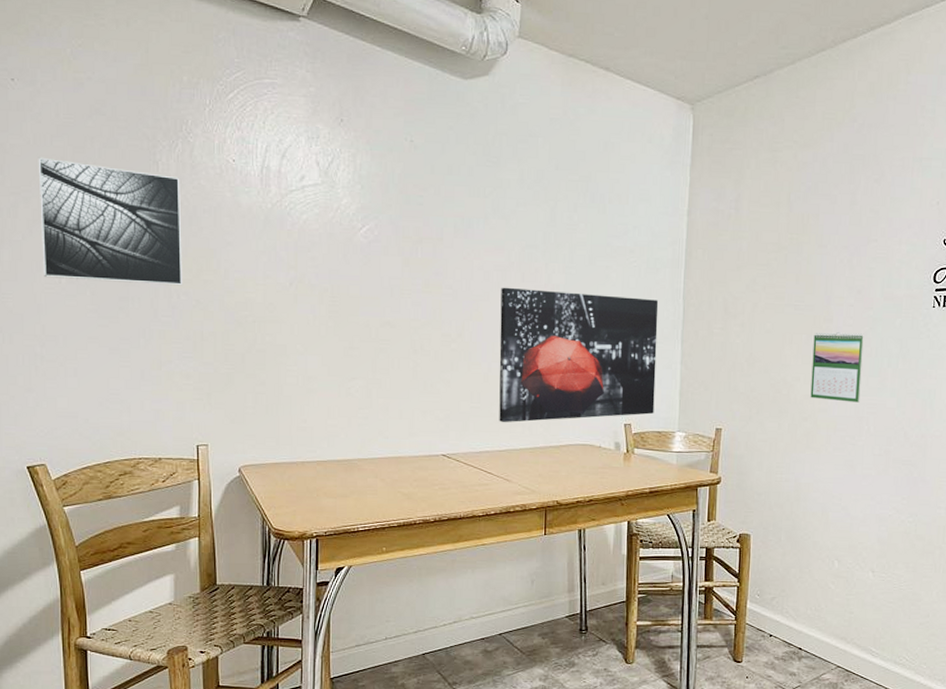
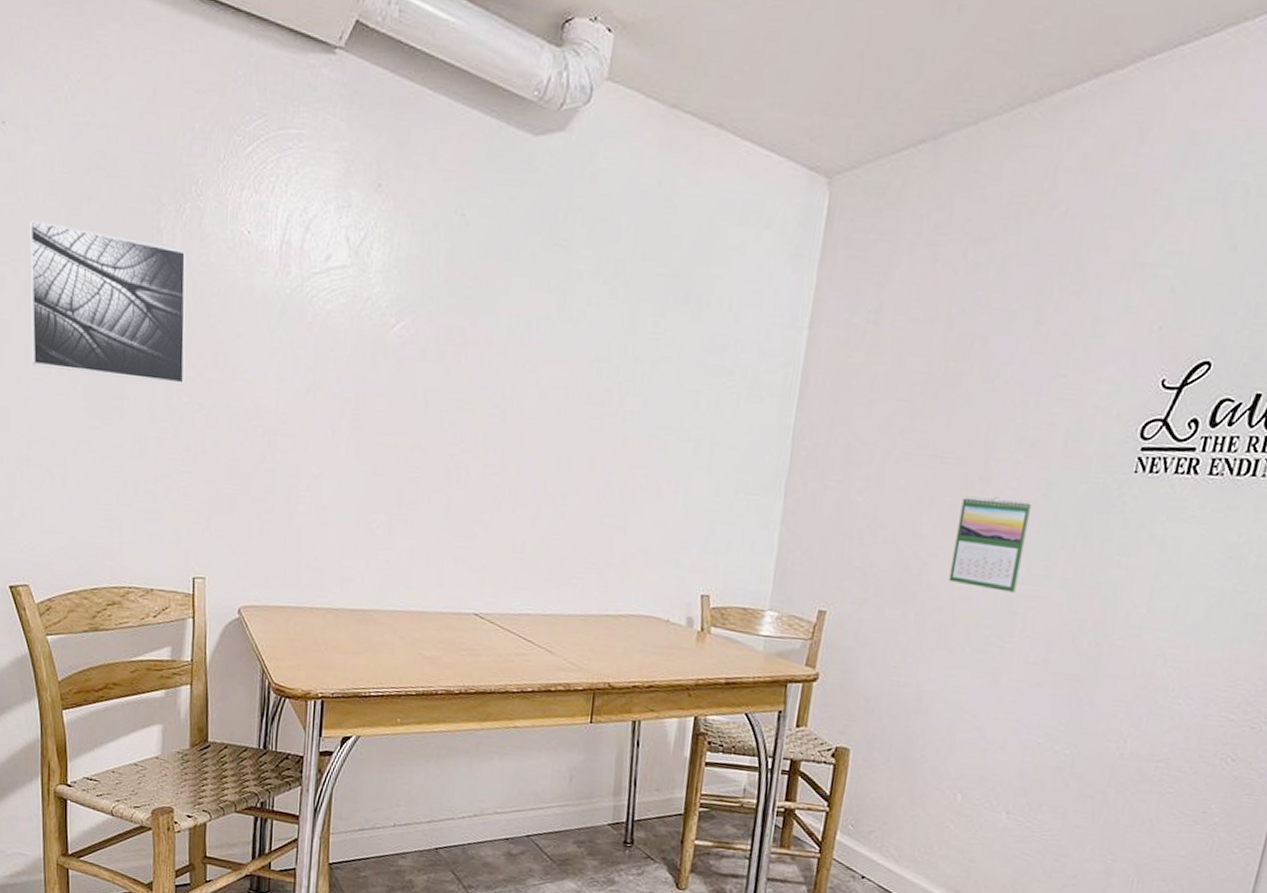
wall art: present [499,287,659,422] -> none [545,409,760,586]

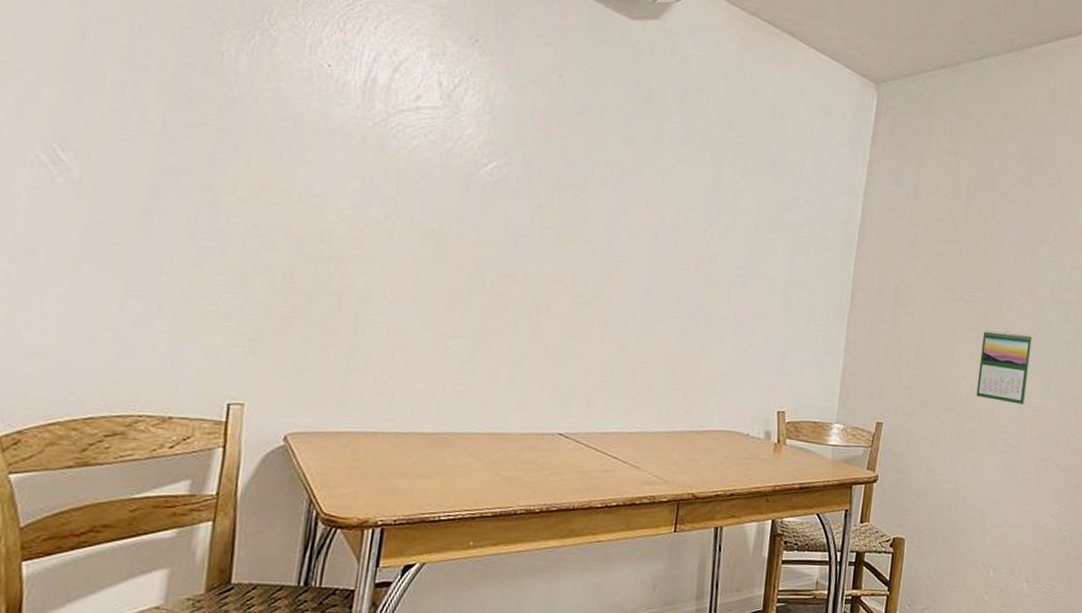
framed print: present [29,219,187,385] -> none [29,22,252,205]

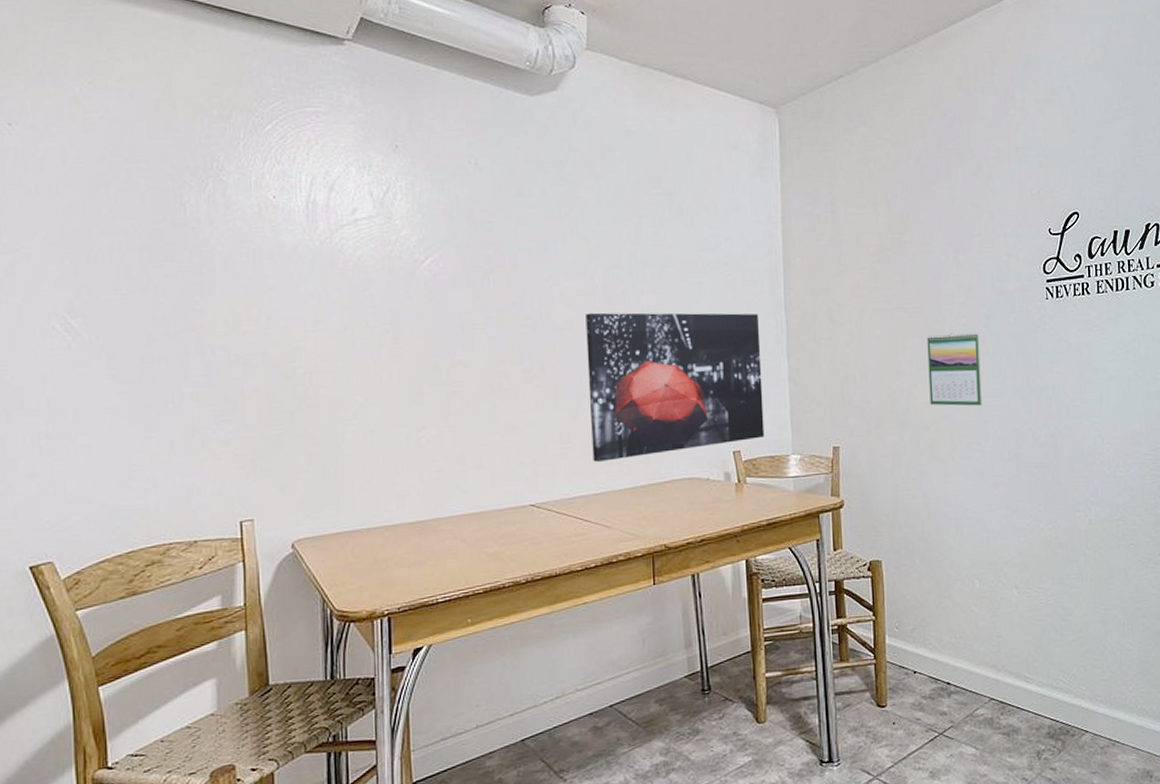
wall art: none [632,249,826,403] -> present [585,312,765,462]

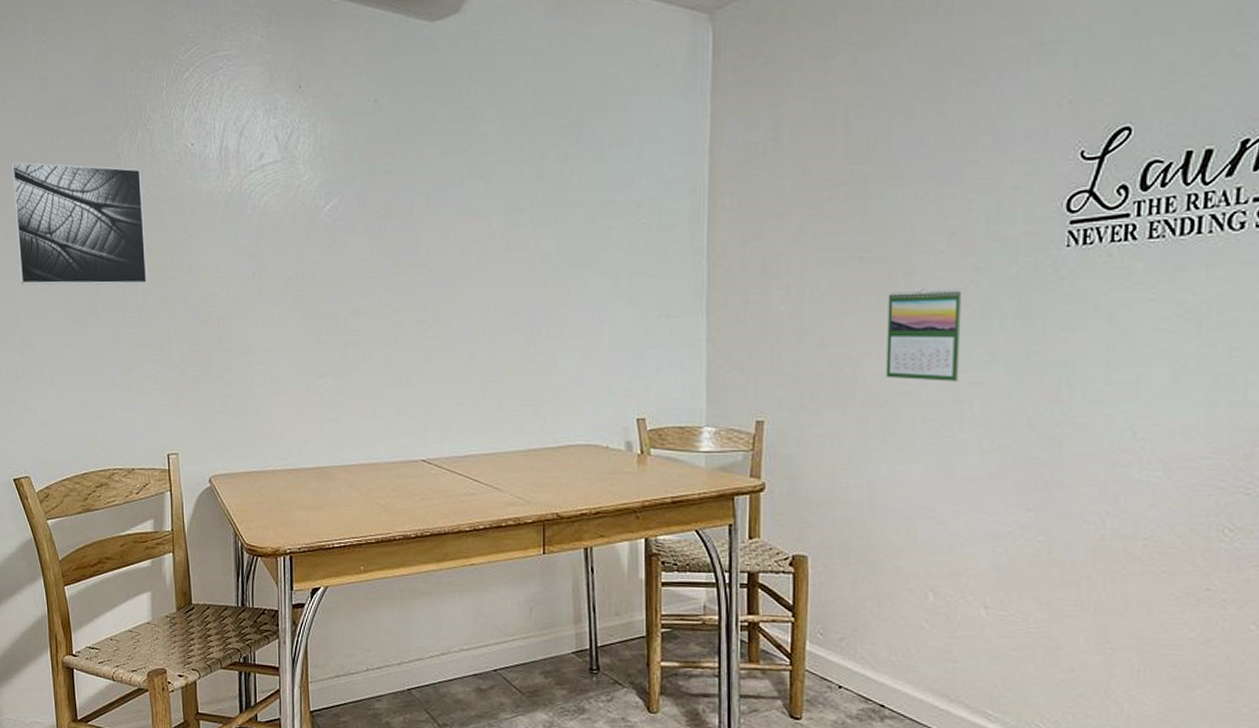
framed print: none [41,207,219,343] -> present [11,161,149,285]
wall art: present [585,312,765,462] -> none [482,260,676,420]

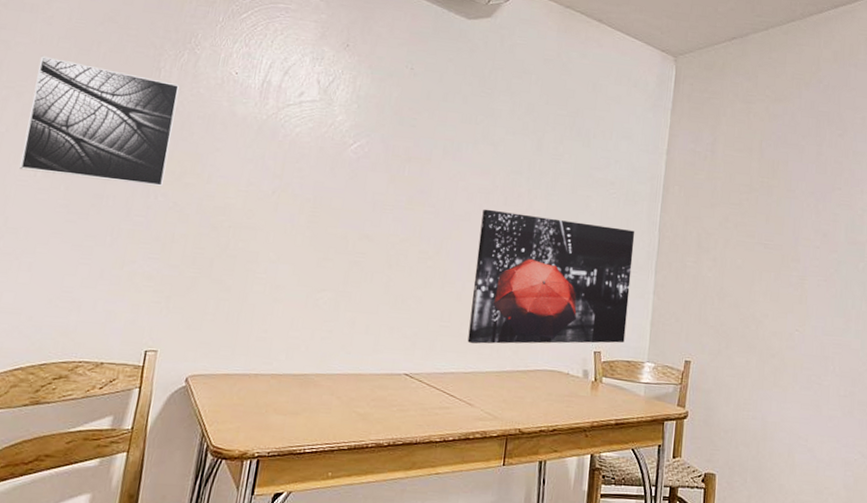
wall art: none [482,260,676,420] -> present [467,209,635,344]
calendar: present [886,288,962,381] -> none [778,271,829,342]

